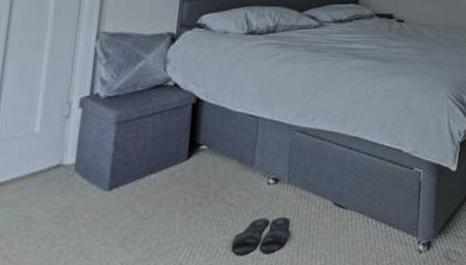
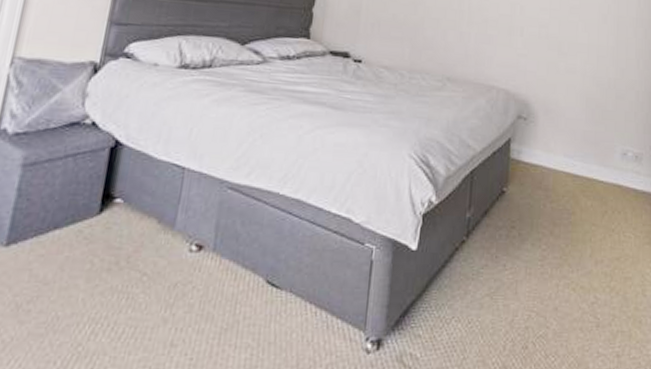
slippers: present [231,216,291,256] -> none [140,293,213,340]

